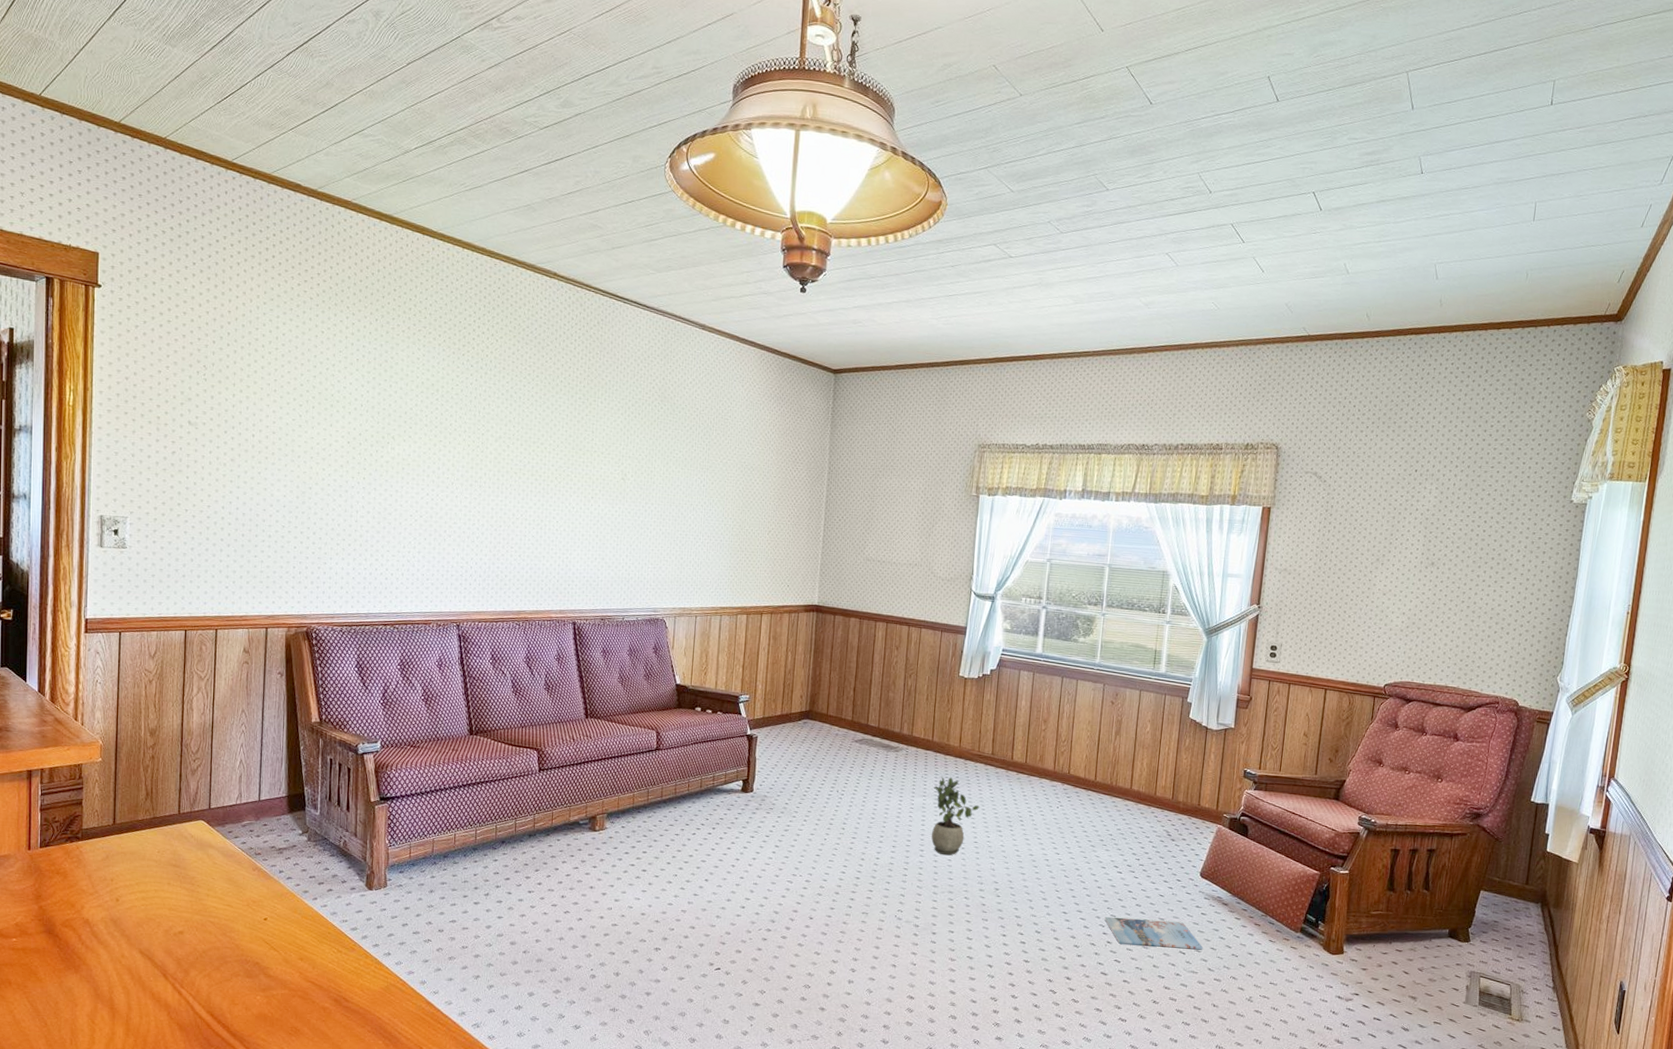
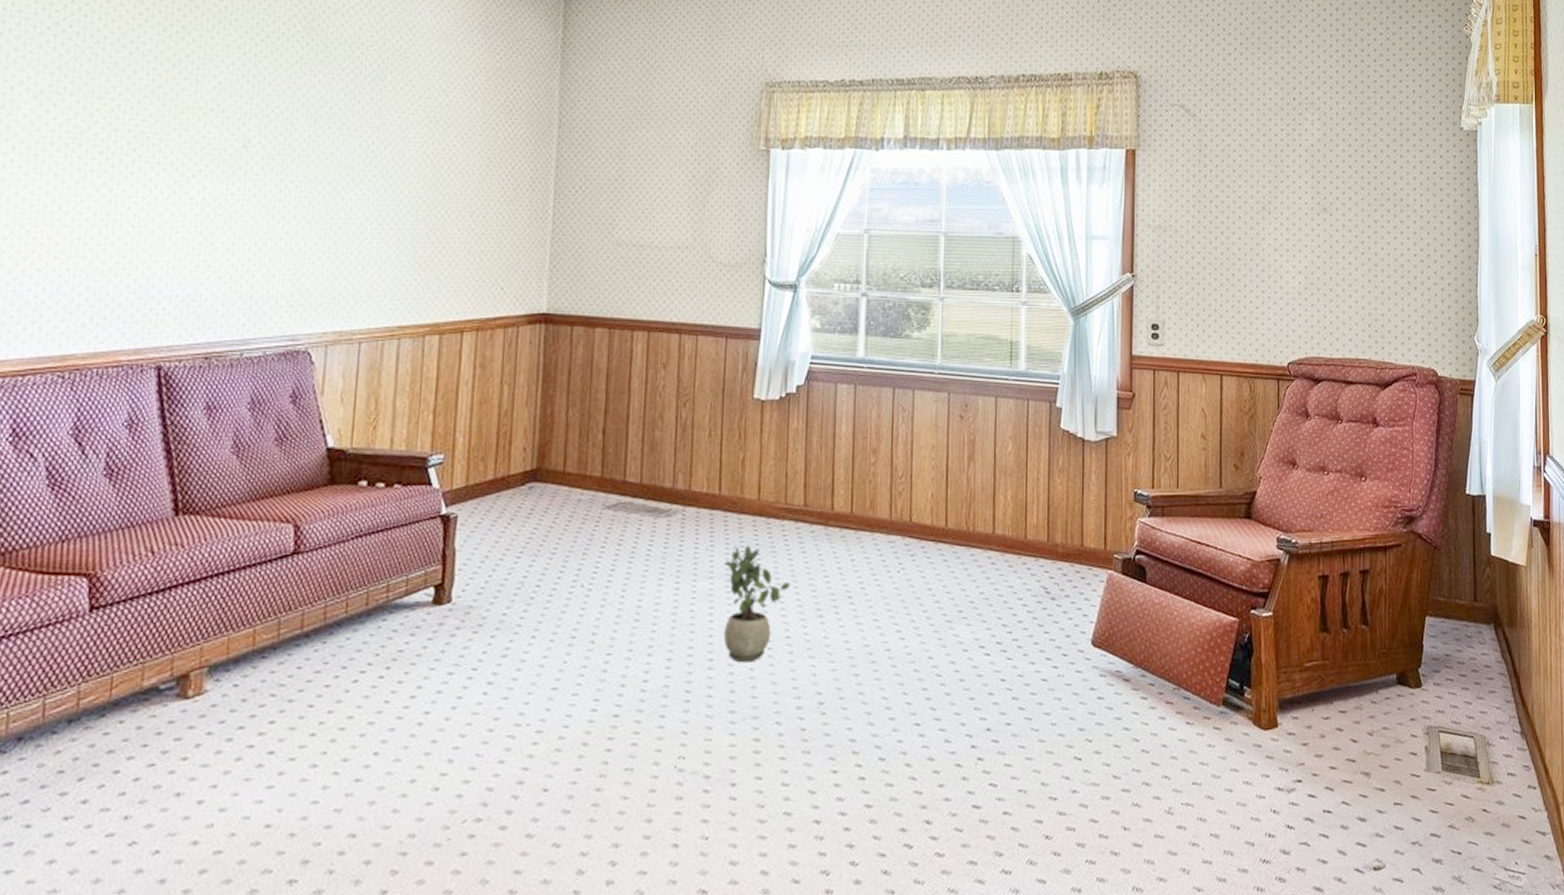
magazine: present [1104,916,1203,950] -> none [972,714,1104,759]

